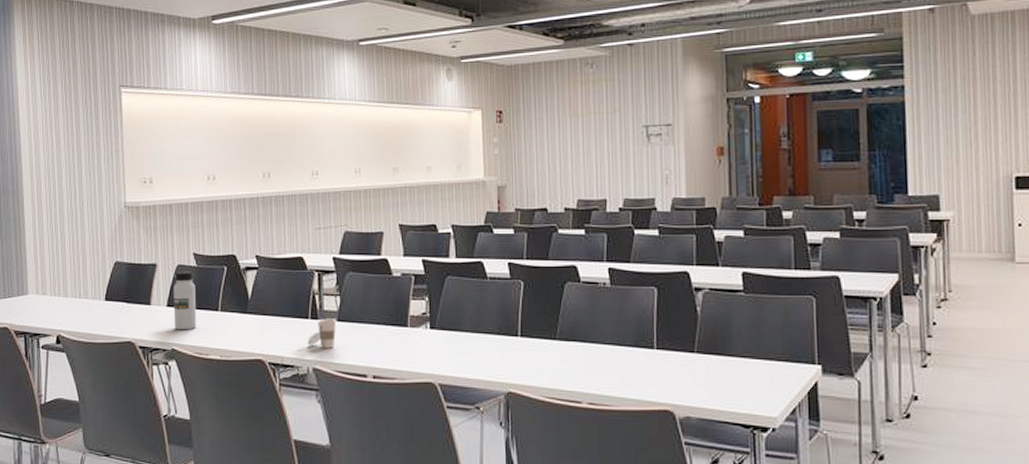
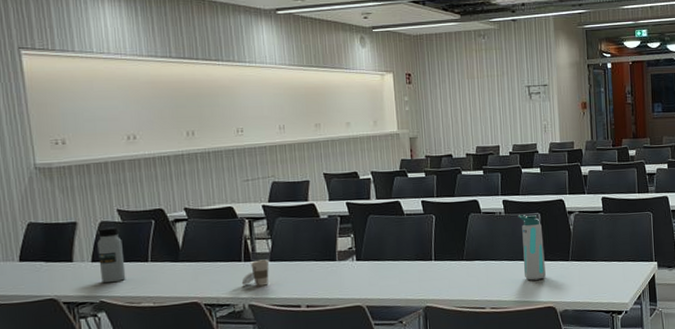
water bottle: none [627,287,662,374] -> present [518,214,546,281]

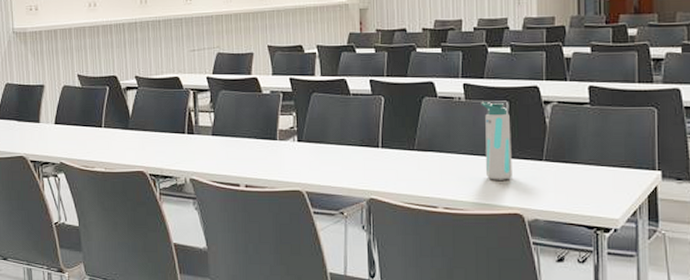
water bottle: present [97,227,126,283] -> none [60,91,83,146]
cup: present [241,259,270,286] -> none [184,133,211,160]

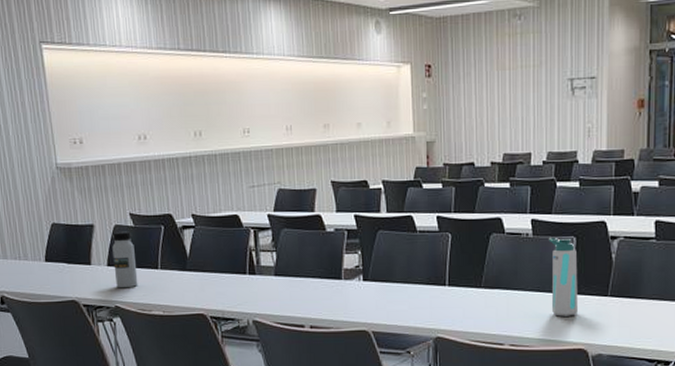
water bottle: none [60,91,83,146] -> present [112,231,138,288]

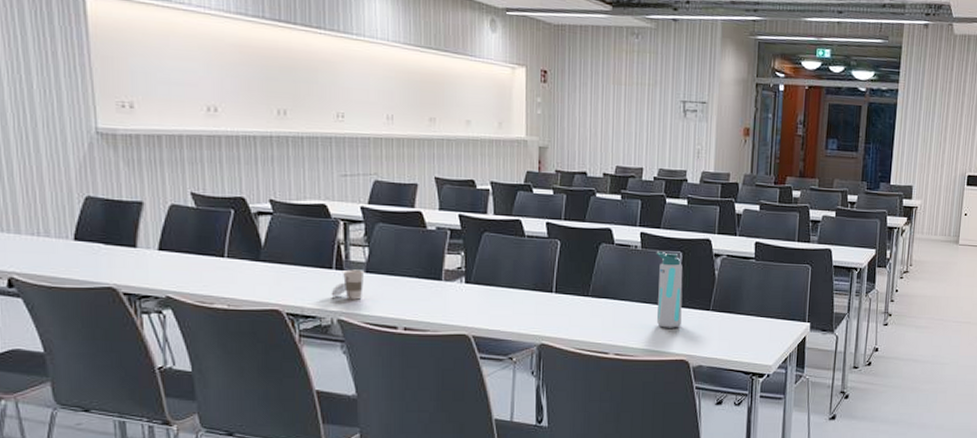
water bottle: present [112,231,138,288] -> none [166,212,198,277]
cup: none [246,273,274,302] -> present [331,269,365,300]

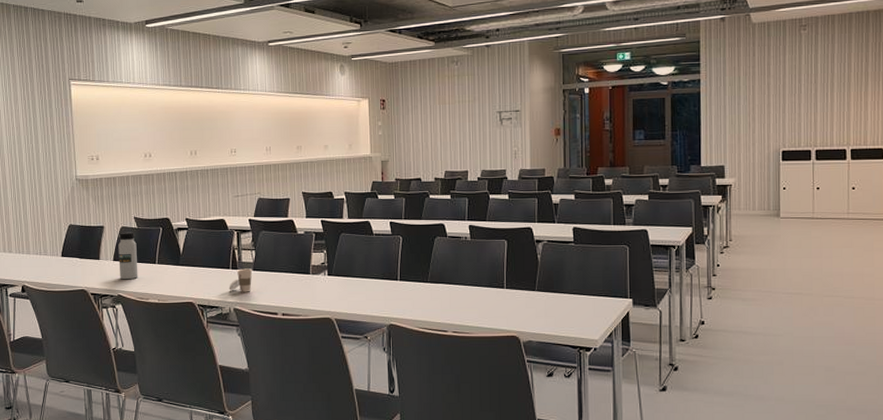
water bottle: none [166,212,198,277] -> present [118,232,138,280]
water bottle: present [656,250,683,328] -> none [484,240,510,308]

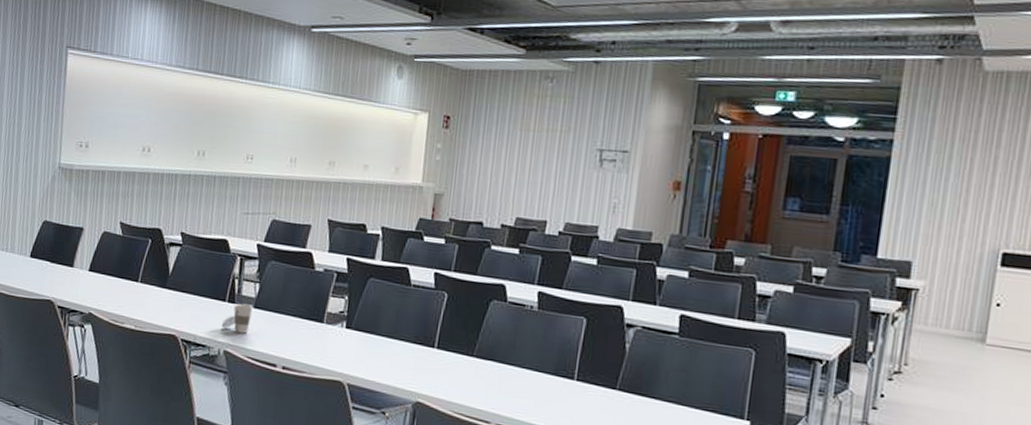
water bottle: present [118,232,138,280] -> none [94,238,119,297]

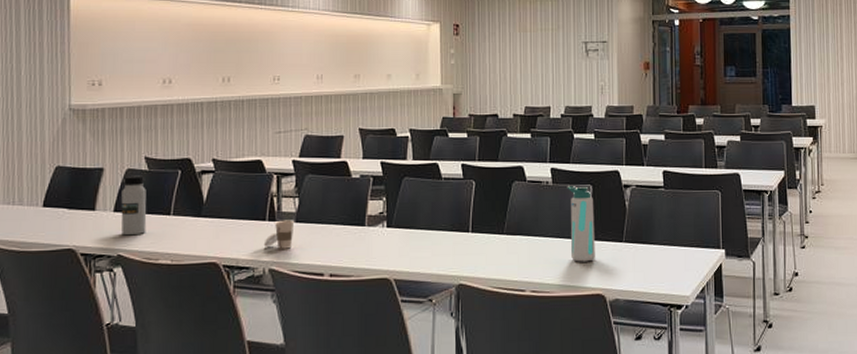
water bottle: none [94,238,119,297] -> present [121,175,147,236]
water bottle: none [549,313,586,405] -> present [567,185,595,262]

